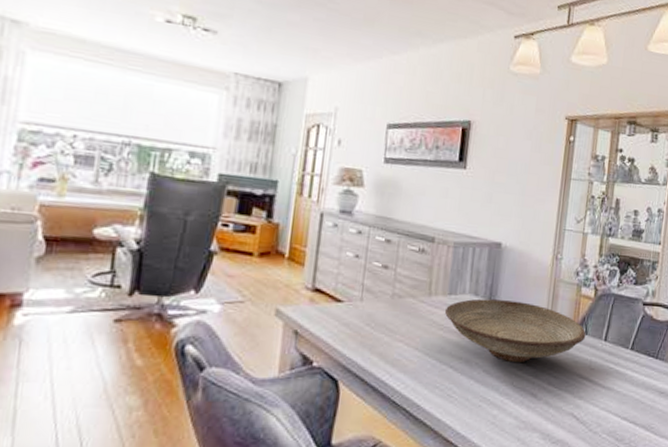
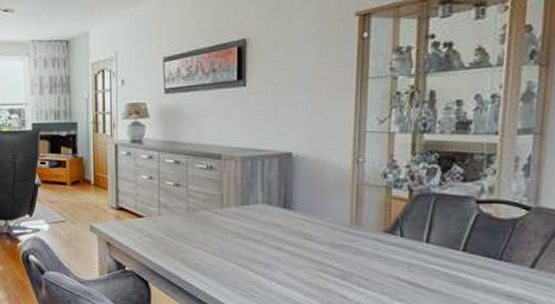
decorative bowl: present [444,298,586,363] -> none [238,207,402,266]

